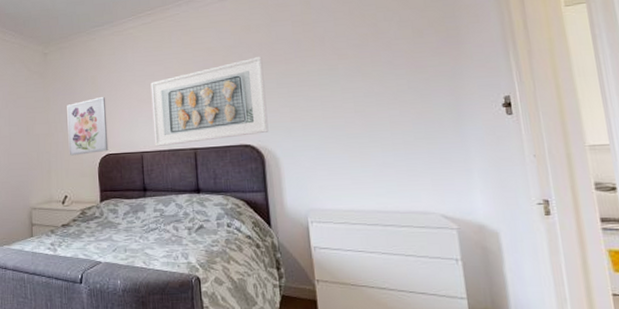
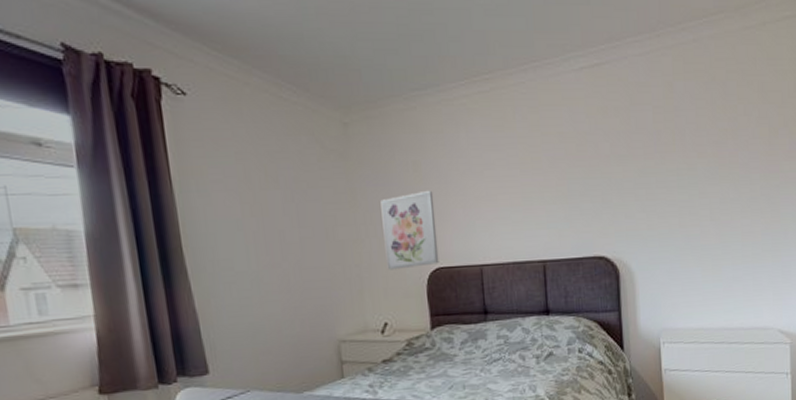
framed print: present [150,57,269,147] -> none [490,148,625,259]

